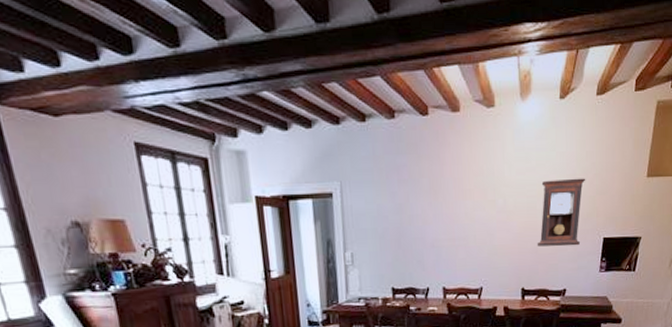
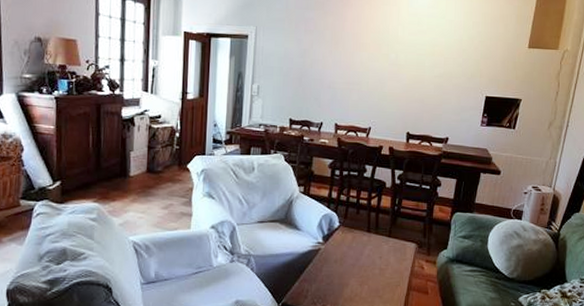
pendulum clock: present [537,178,586,247] -> none [423,42,472,101]

